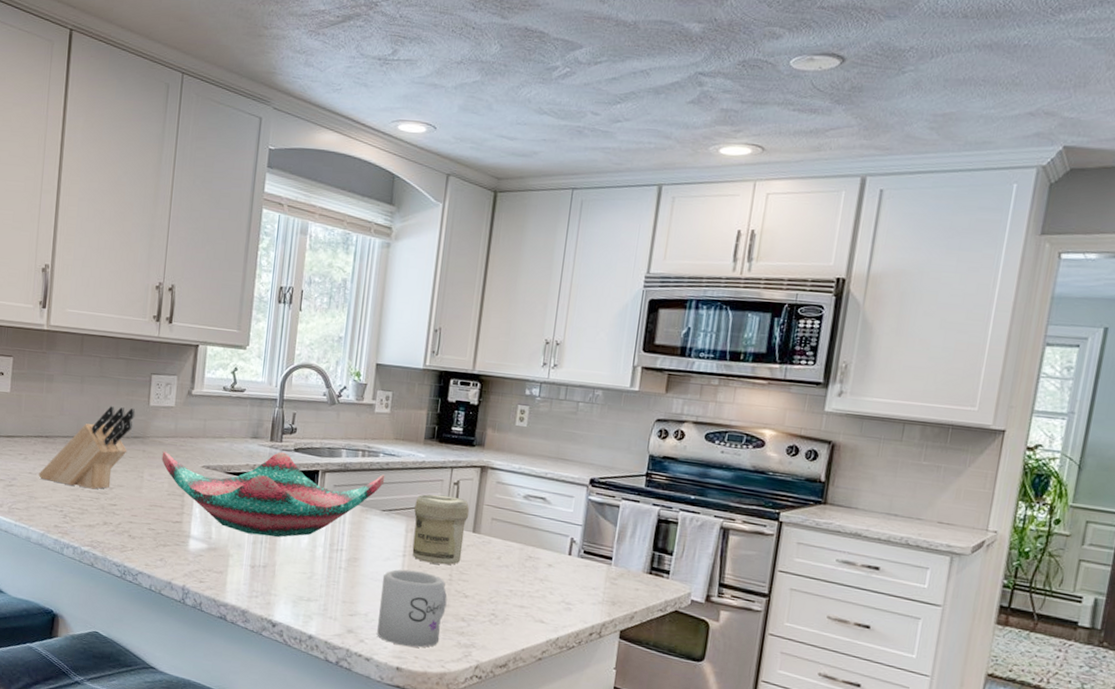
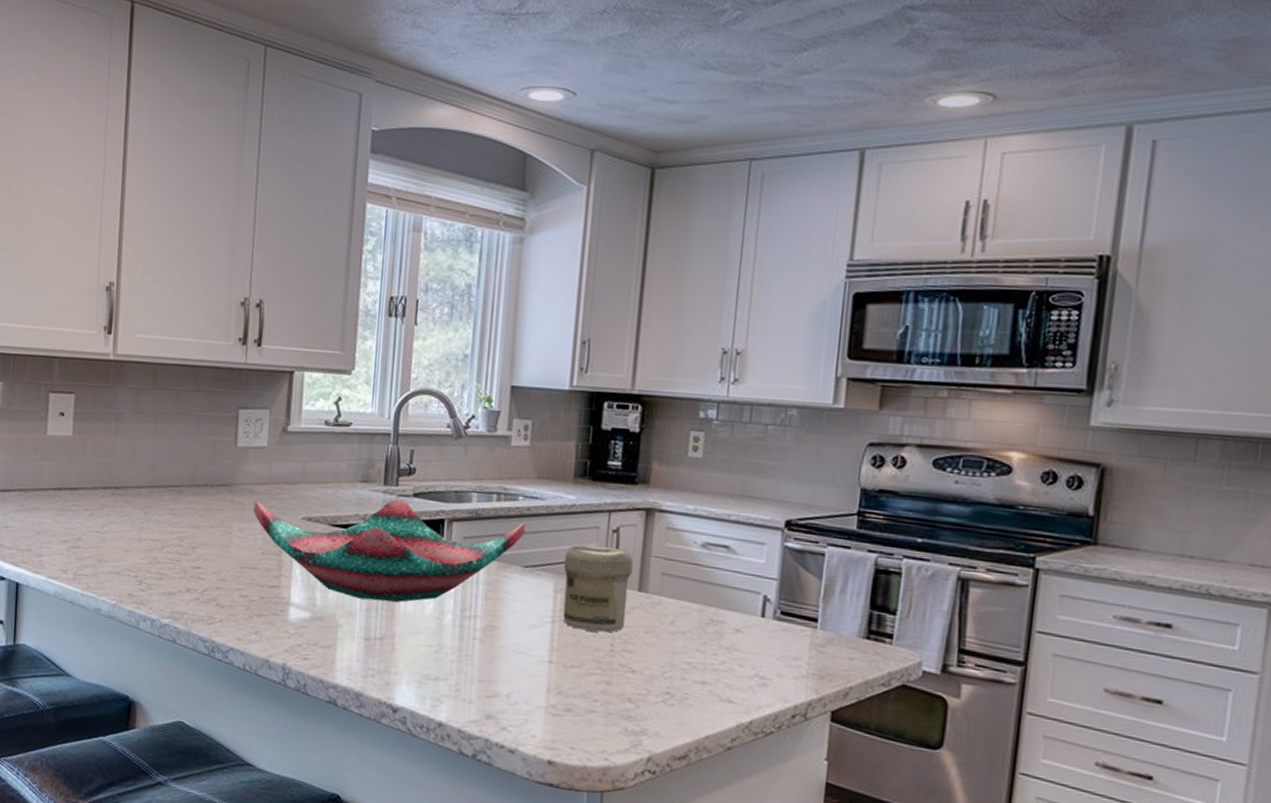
knife block: present [38,406,136,490] -> none [108,448,221,550]
mug: present [377,569,447,648] -> none [522,639,609,736]

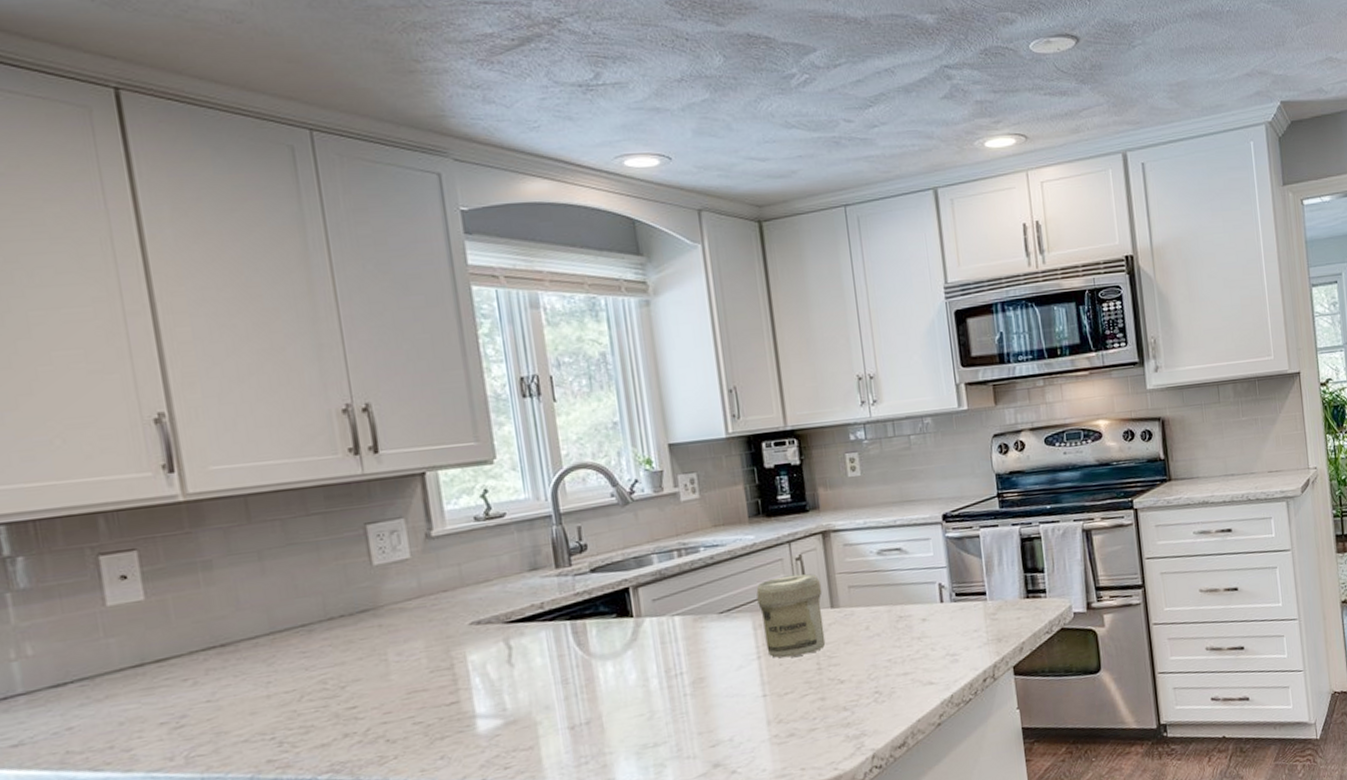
decorative bowl: present [253,497,527,602] -> none [407,570,714,690]

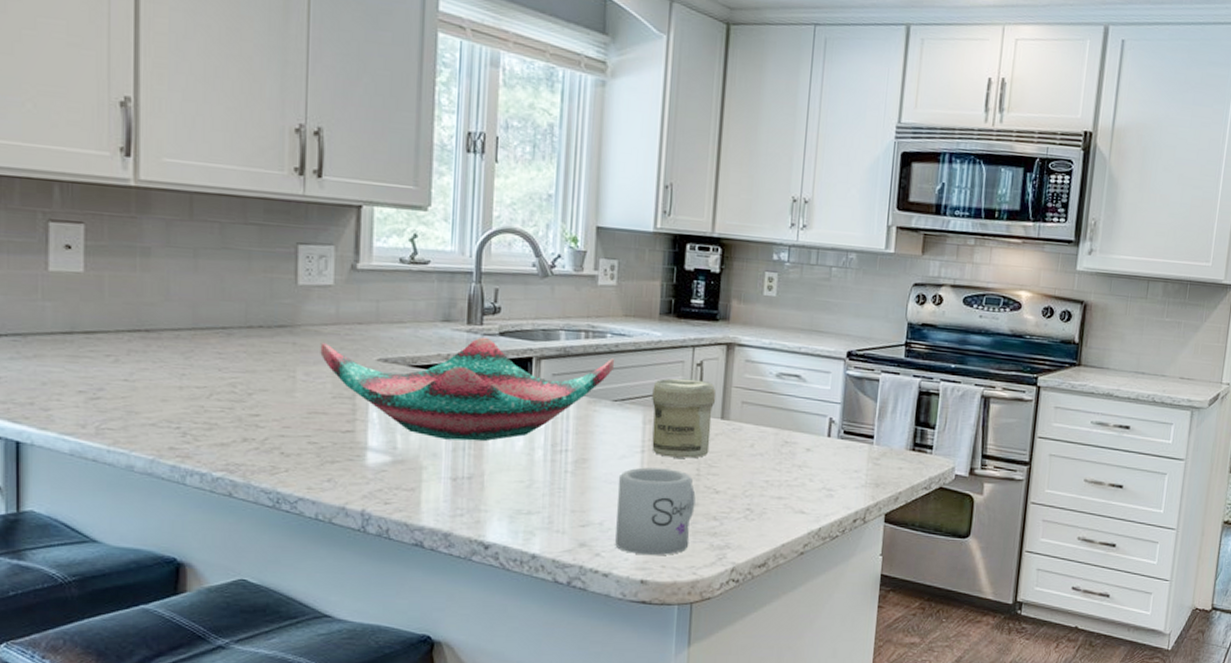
decorative bowl: none [407,570,714,690] -> present [320,337,615,441]
mug: none [739,668,824,763] -> present [615,467,696,556]

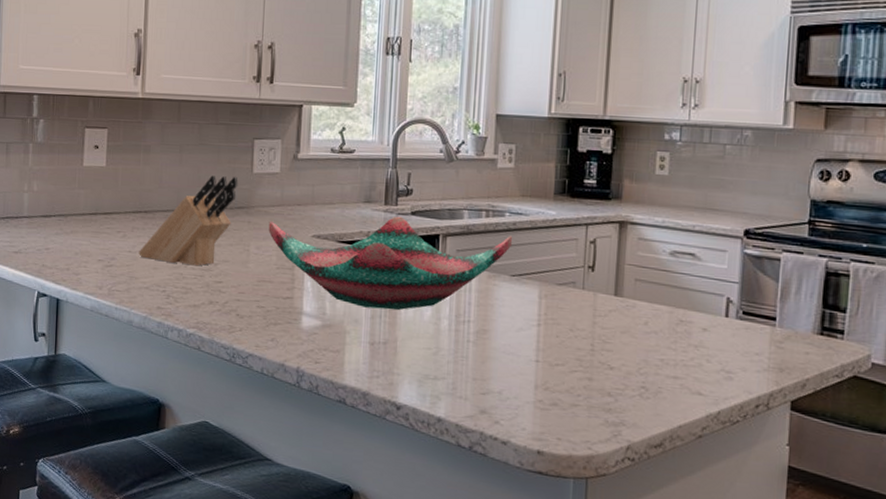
knife block: none [139,287,278,397] -> present [139,175,238,266]
mug: present [615,467,696,556] -> none [513,340,590,428]
jar: present [652,378,717,459] -> none [547,255,610,334]

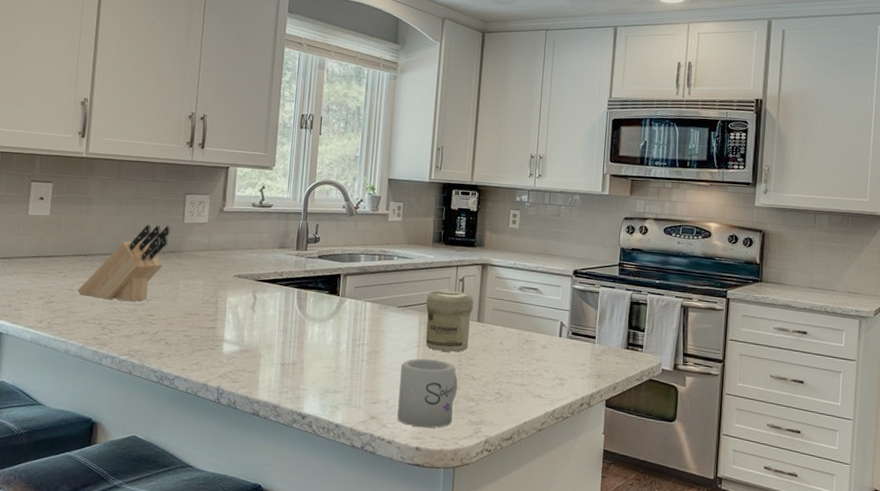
decorative bowl: present [268,216,513,310] -> none [196,259,400,336]
mug: none [513,340,590,428] -> present [397,358,458,428]
jar: none [547,255,610,334] -> present [425,290,474,352]

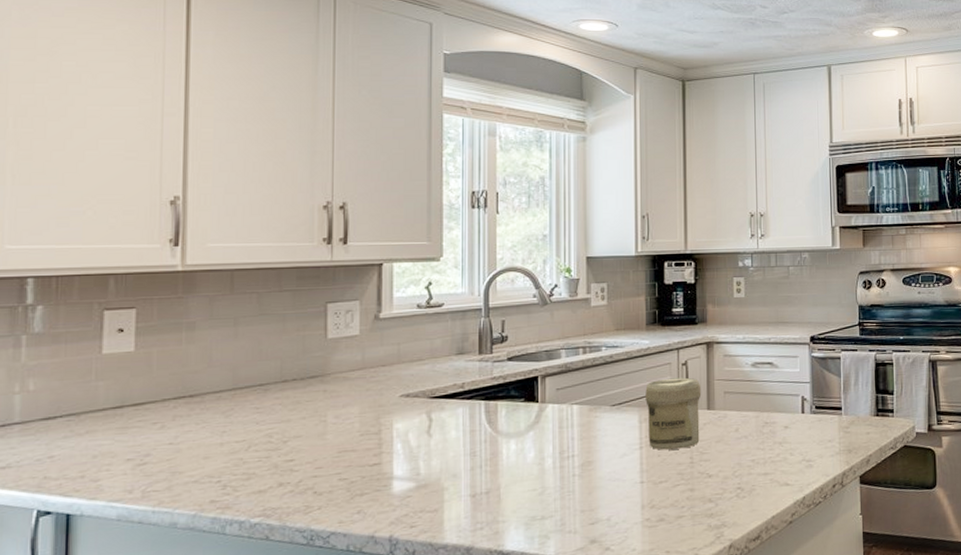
knife block: present [77,224,171,302] -> none [183,344,310,449]
mug: present [397,358,458,428] -> none [621,460,691,544]

